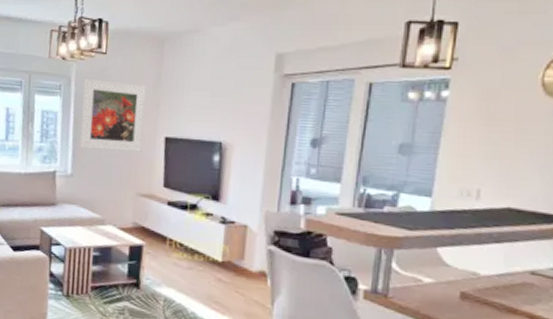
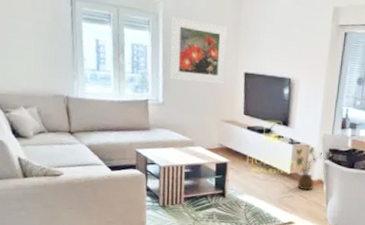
house plant: none [222,227,266,286] -> present [291,147,323,191]

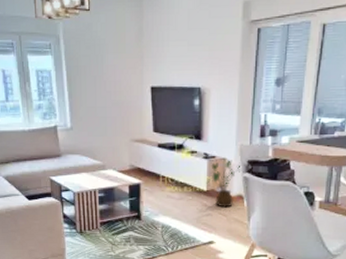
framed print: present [169,15,228,84] -> none [72,35,131,103]

